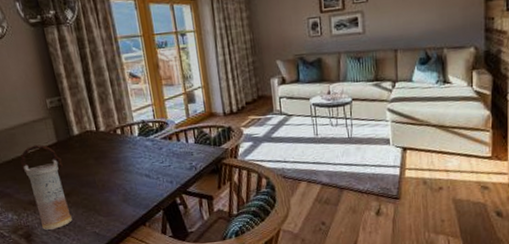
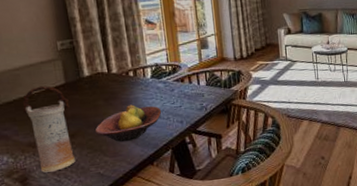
fruit bowl: none [88,164,151,202] -> present [95,105,162,143]

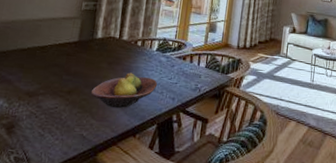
vase: present [22,86,75,173] -> none [29,39,76,125]

